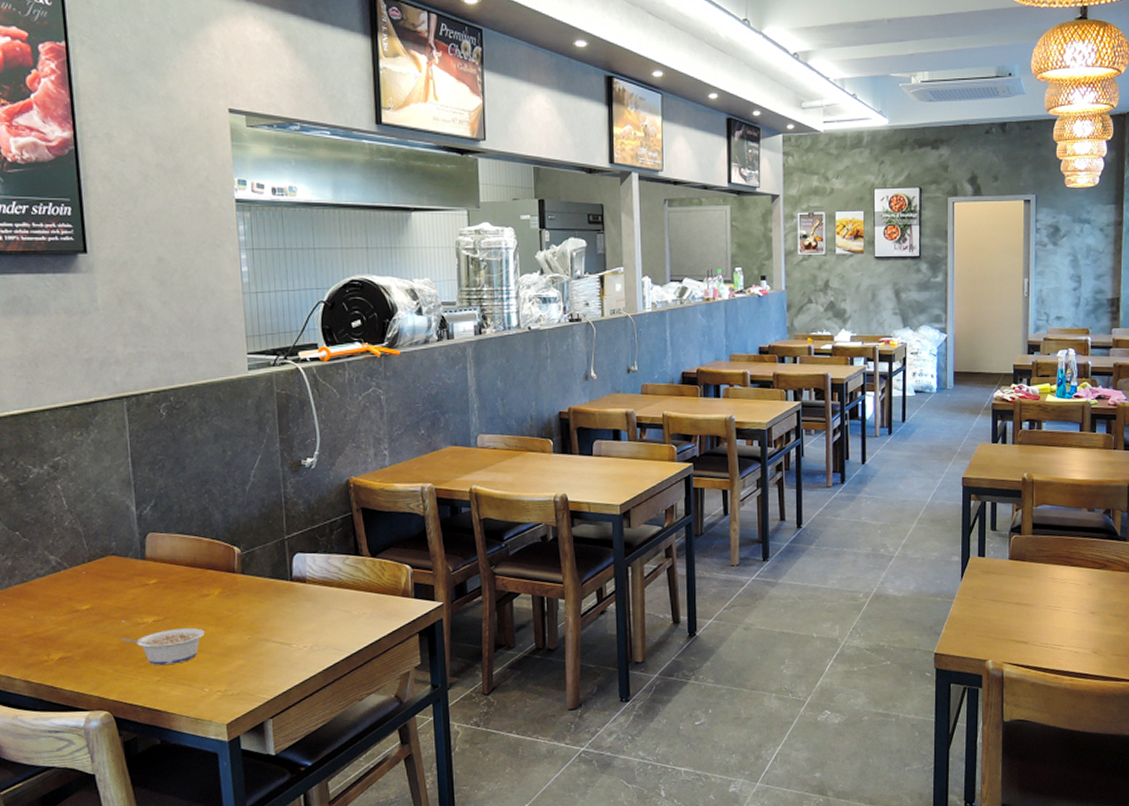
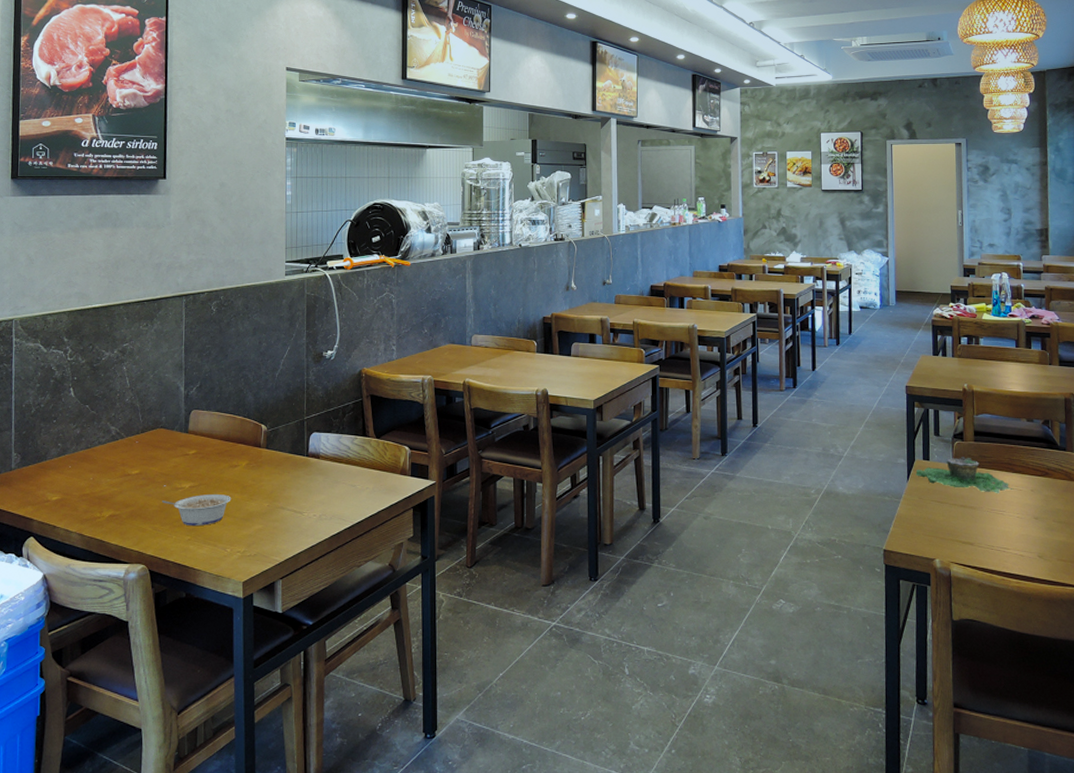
succulent planter: none [970,551,1071,589] -> present [915,457,1014,493]

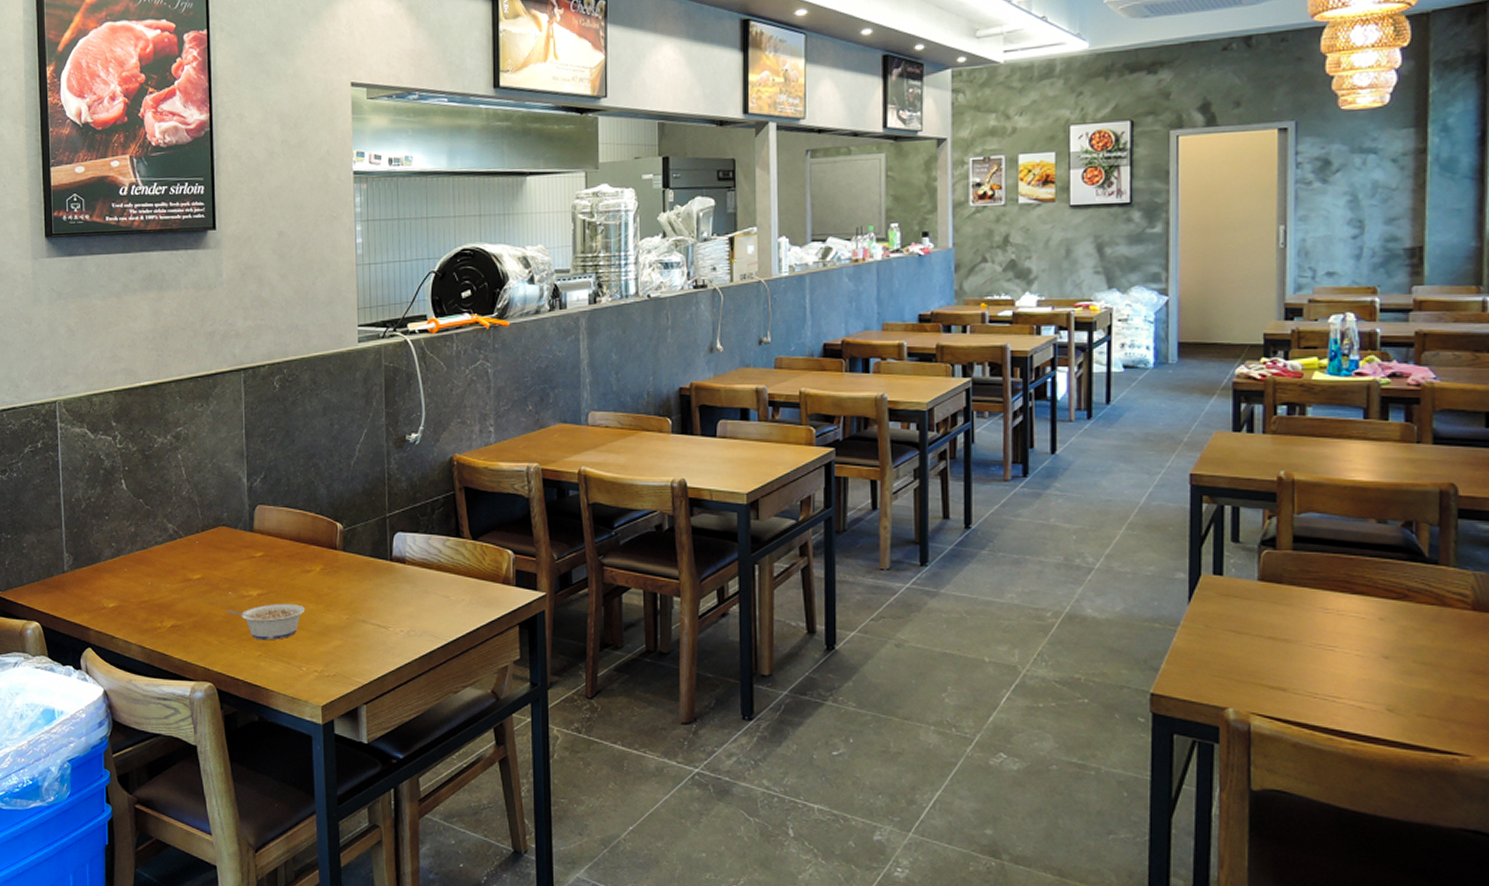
succulent planter: present [915,457,1014,493] -> none [1201,571,1353,622]

